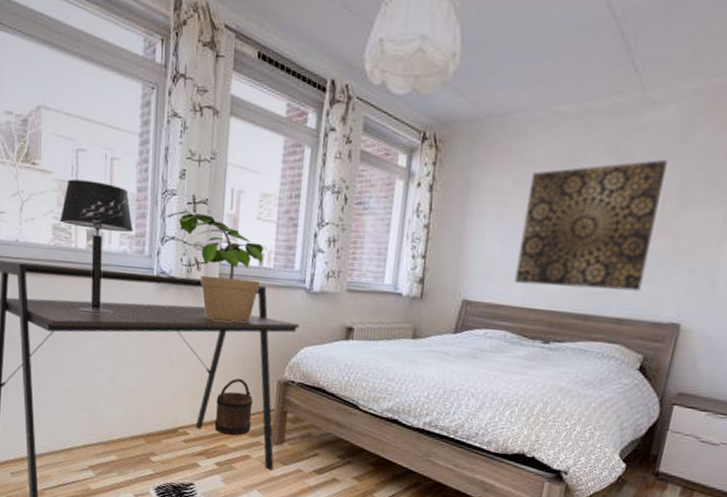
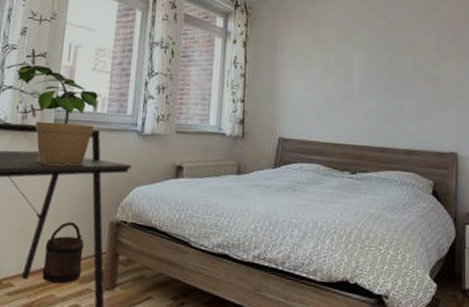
wall art: present [514,159,668,291] -> none [320,24,425,127]

